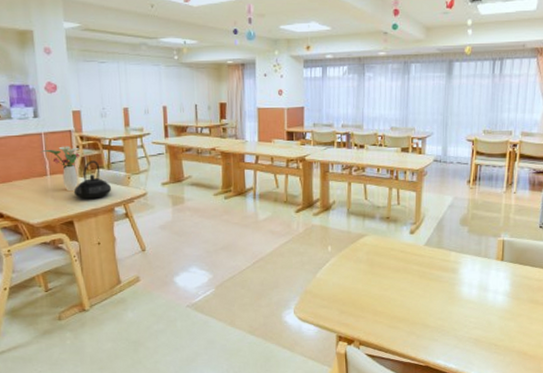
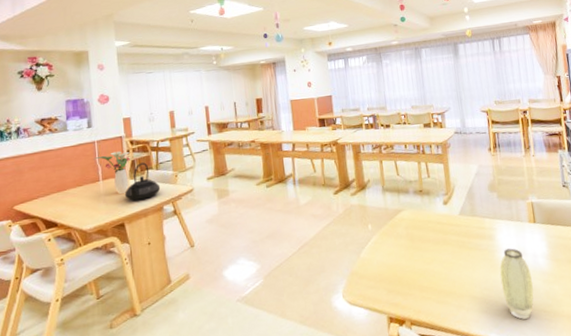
vase: none [456,283,489,350] -> present [500,248,534,320]

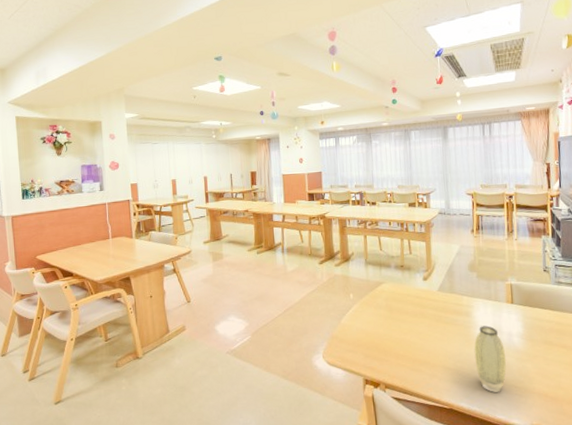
flower arrangement: present [93,151,130,195] -> none [104,213,136,252]
teapot: present [124,162,161,201] -> none [130,224,162,258]

